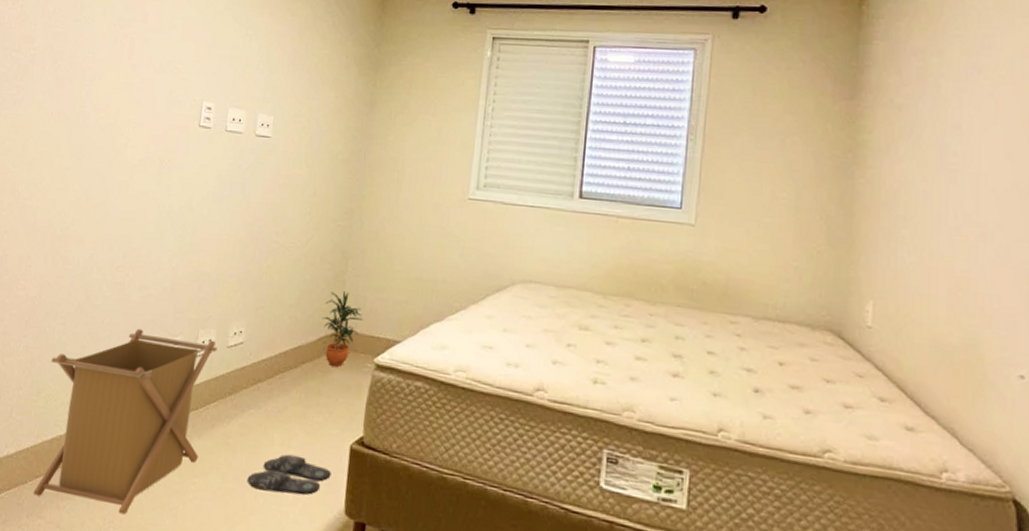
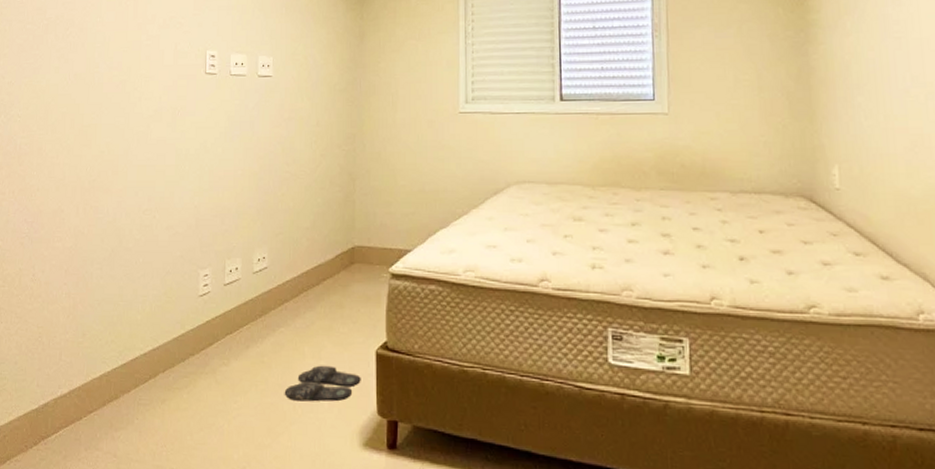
laundry basket: present [33,328,218,515] -> none [88,265,244,438]
potted plant: present [322,291,363,367] -> none [337,210,375,280]

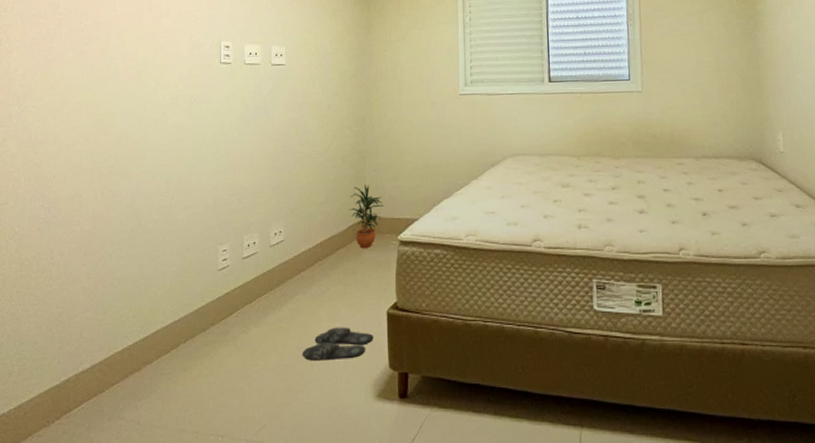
potted plant: none [337,210,375,280] -> present [349,185,384,248]

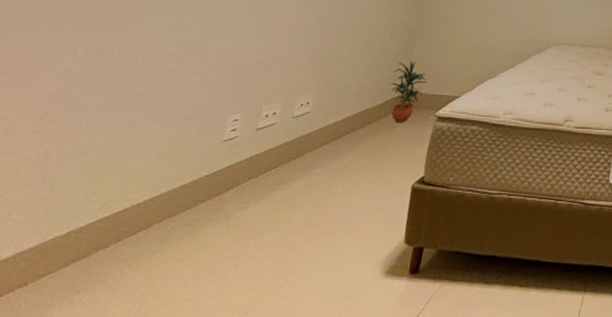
slippers: present [303,327,374,361] -> none [308,202,393,238]

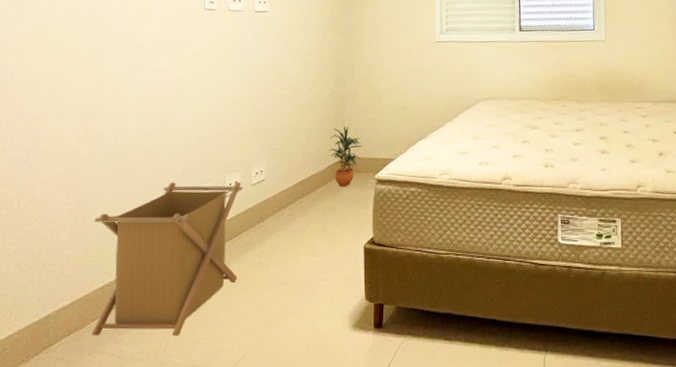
laundry basket: none [35,110,282,296] -> present [91,181,243,336]

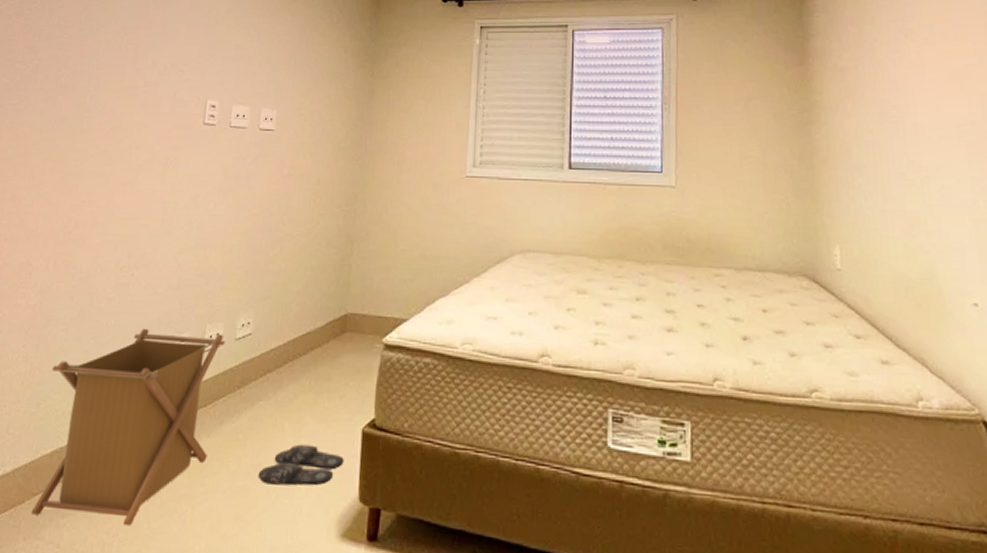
slippers: none [282,261,351,294] -> present [259,444,344,485]
potted plant: present [329,127,362,186] -> none [329,274,370,350]

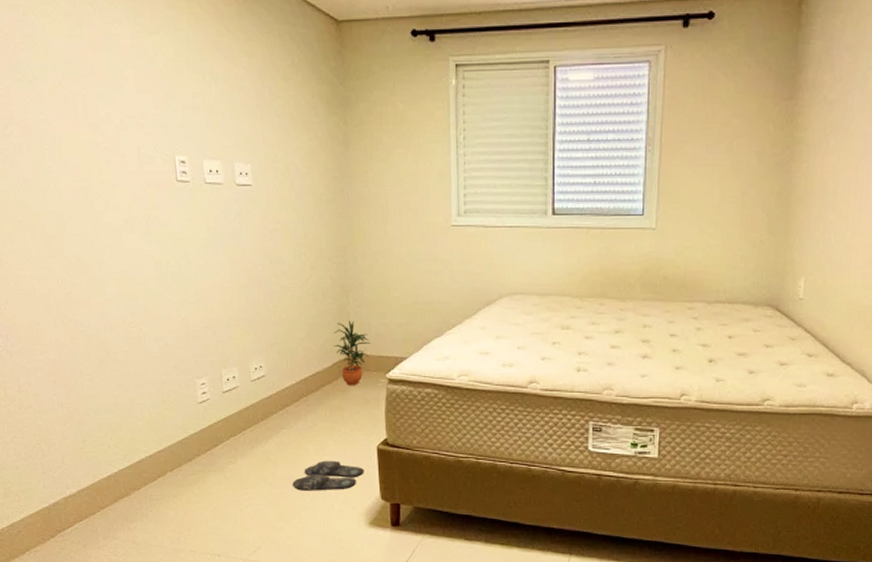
laundry basket: present [31,328,225,526] -> none [87,375,245,526]
potted plant: none [329,274,370,350] -> present [333,321,371,385]

